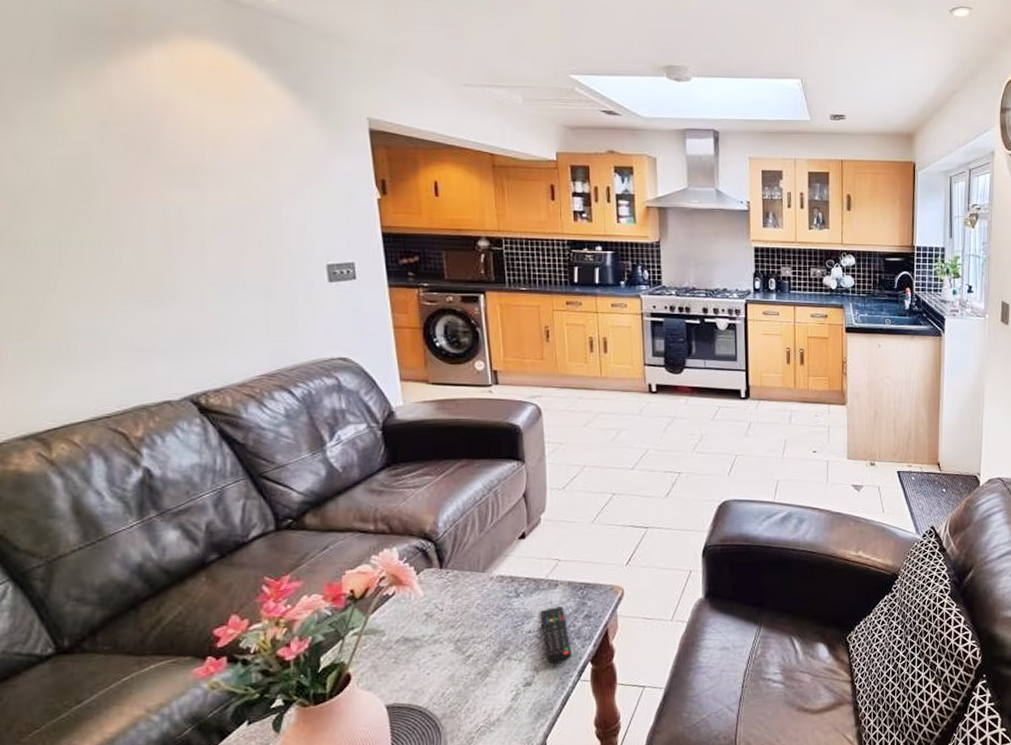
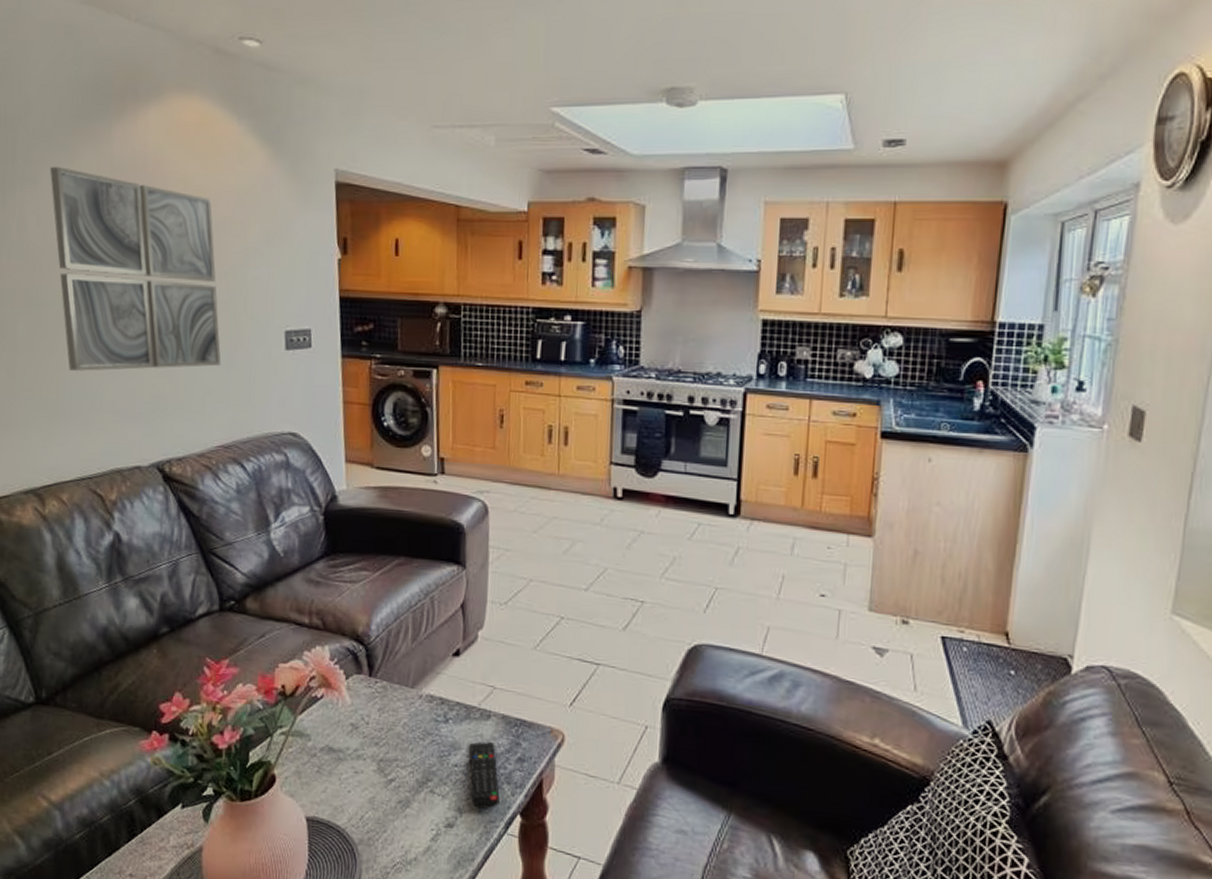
wall art: none [29,101,258,311] -> present [50,166,221,372]

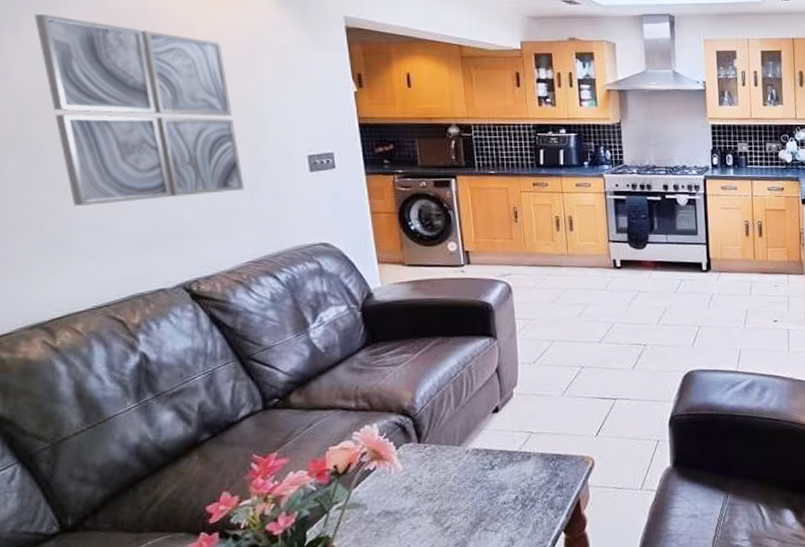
remote control: present [470,742,500,810] -> none [515,478,545,535]

